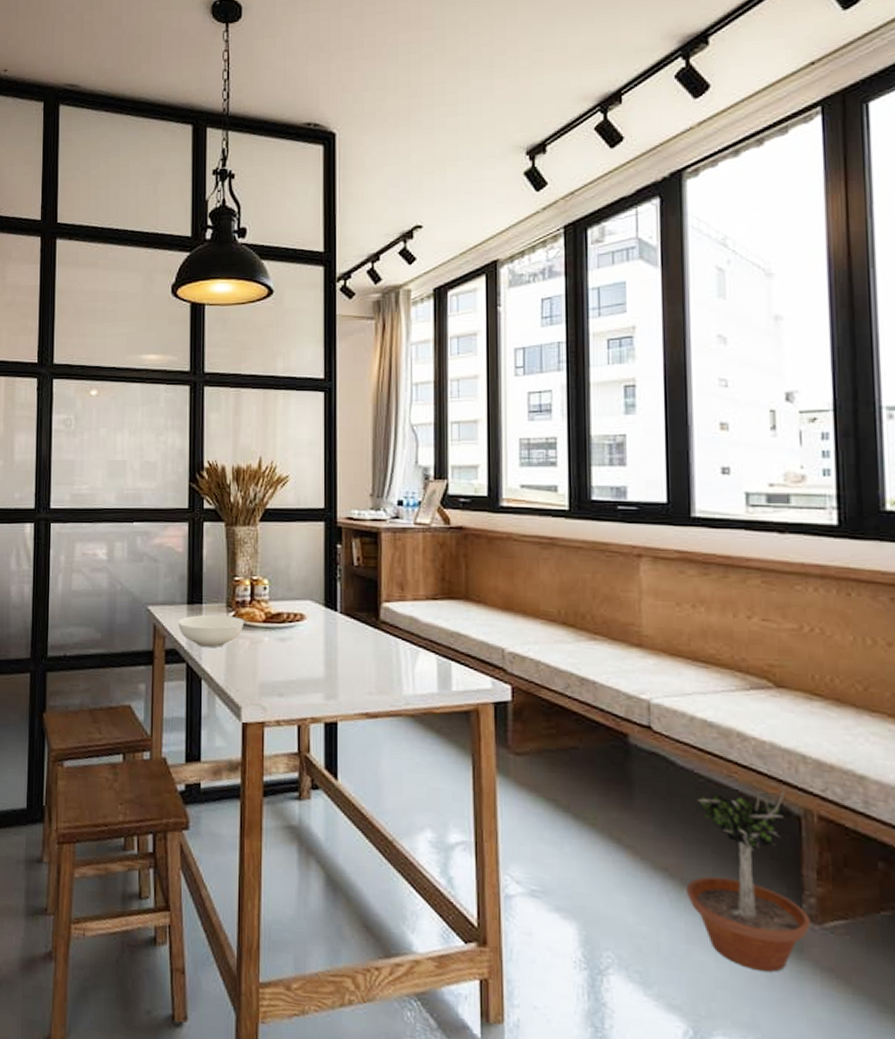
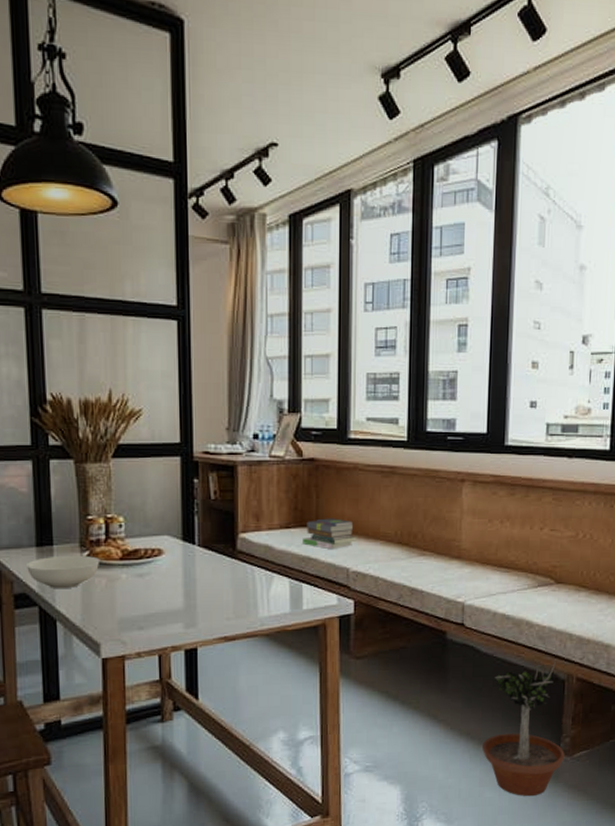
books: none [451,591,513,626] -> present [302,518,357,550]

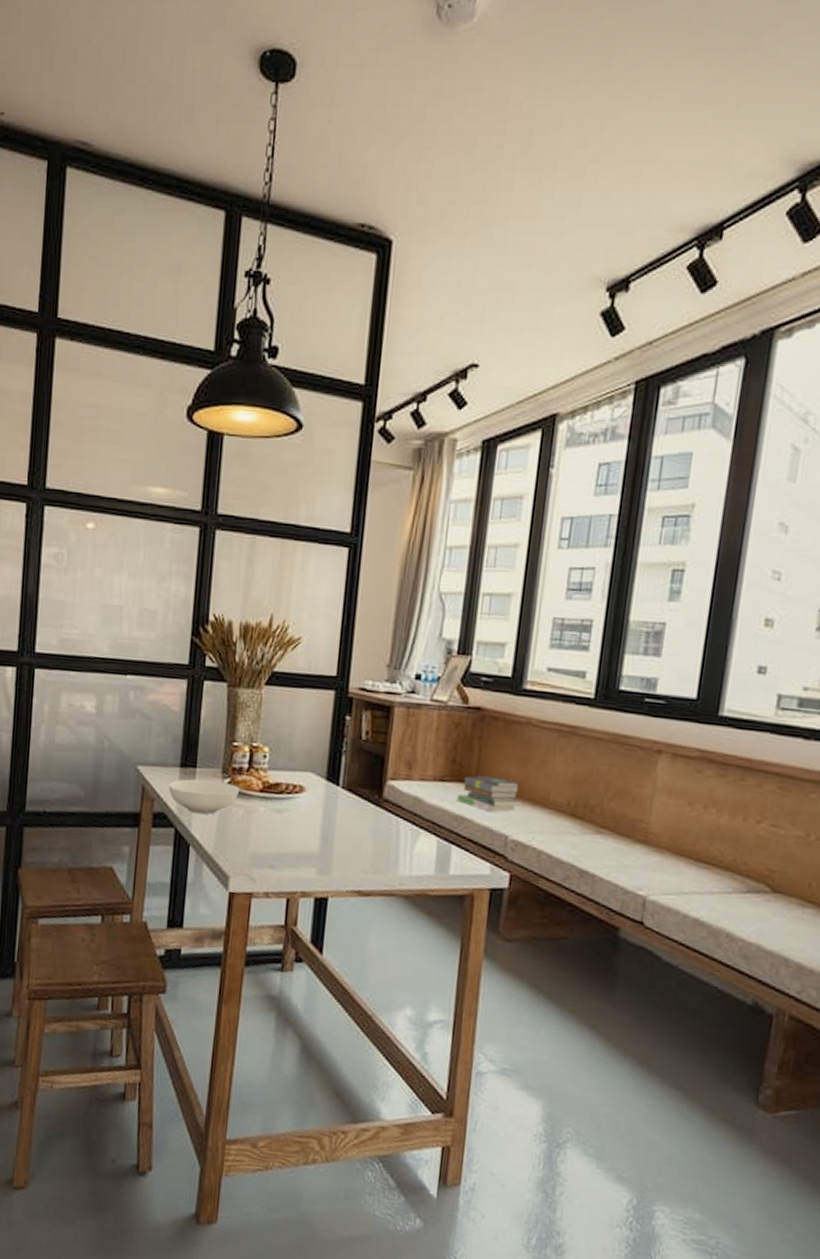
potted tree: present [483,658,565,796] -> none [652,985,765,1153]

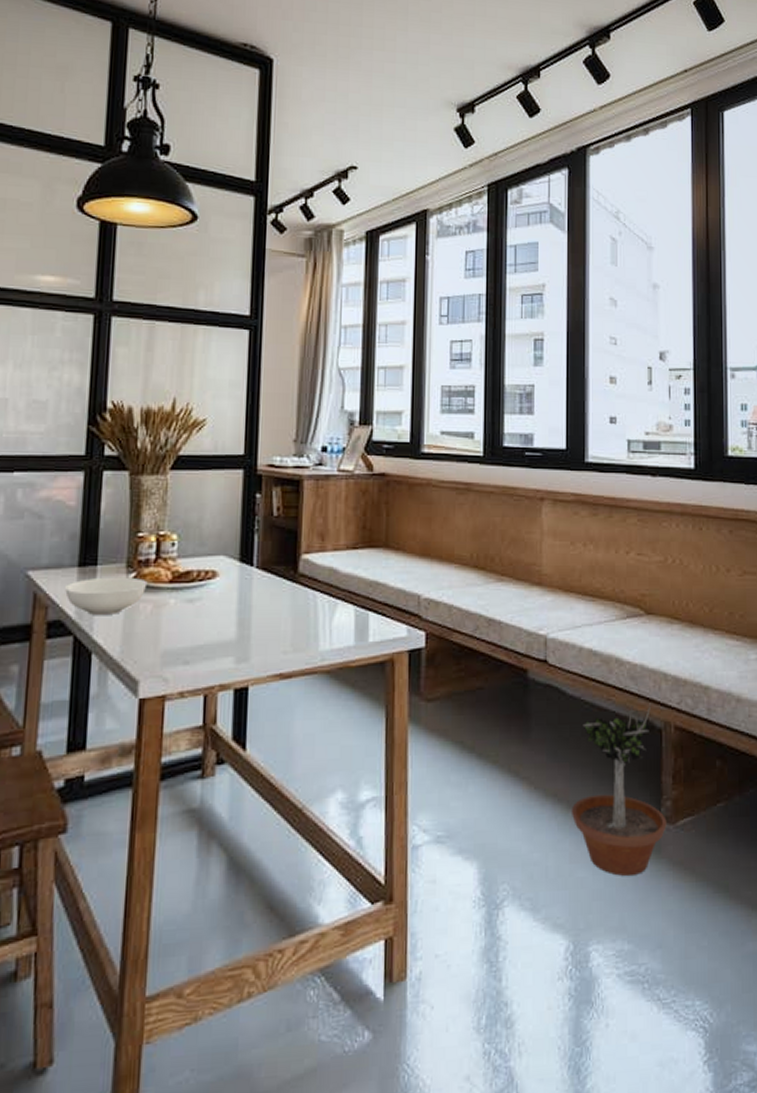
books: present [457,775,521,812] -> none [370,538,429,574]
potted tree: none [652,985,765,1153] -> present [572,702,667,876]

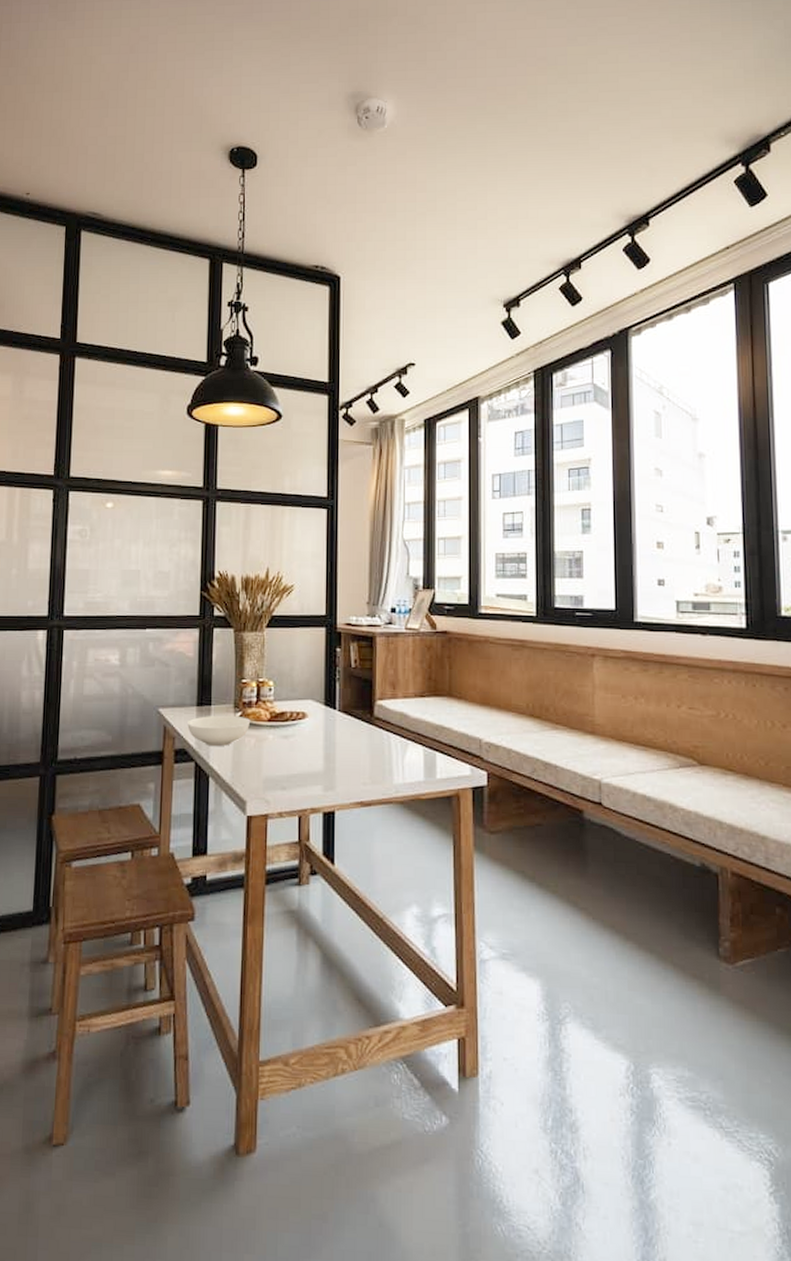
potted tree: present [572,702,667,876] -> none [630,848,725,1008]

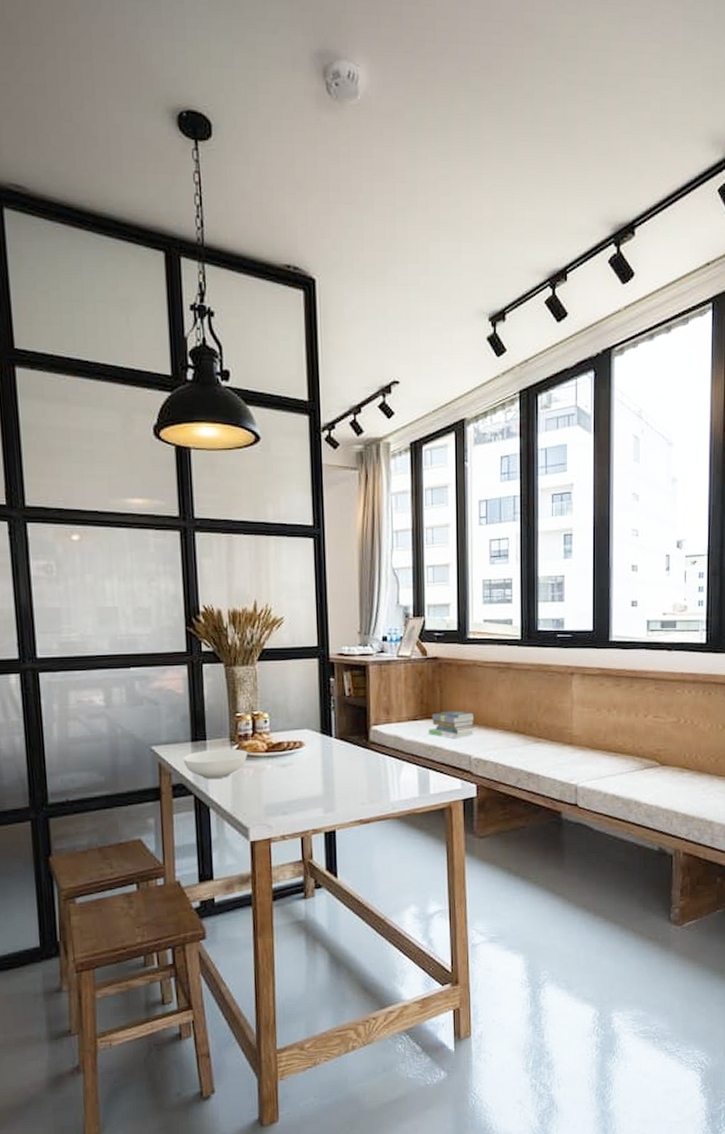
books: none [436,688,489,720] -> present [428,710,477,739]

